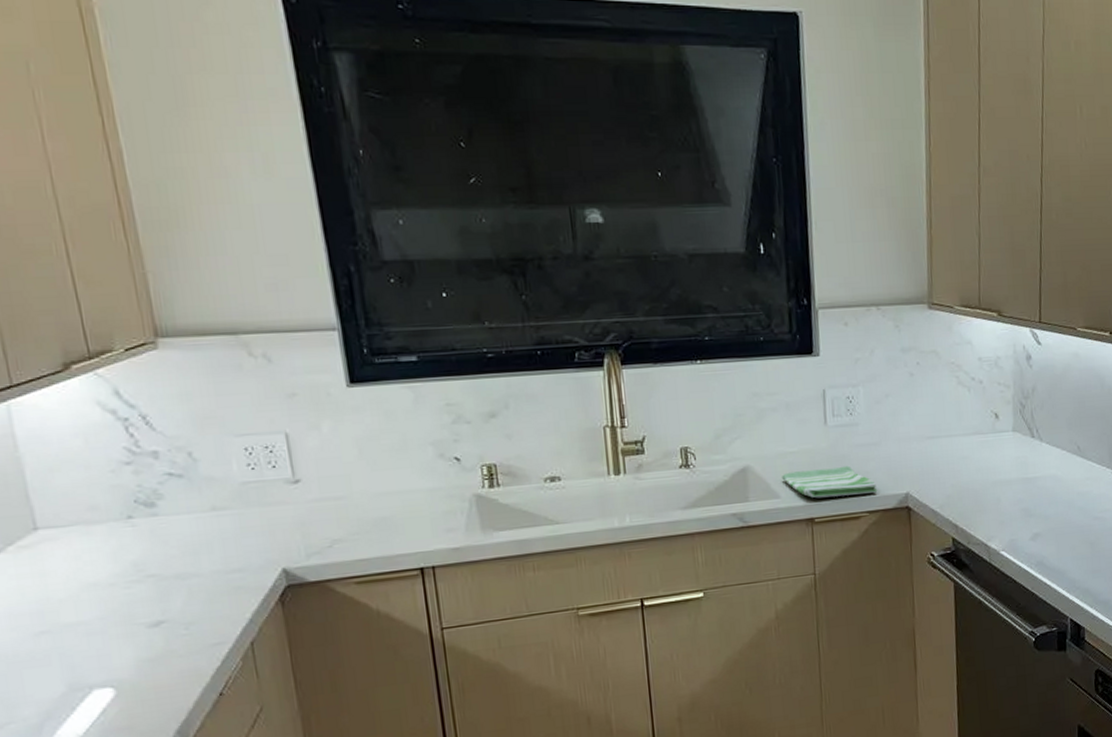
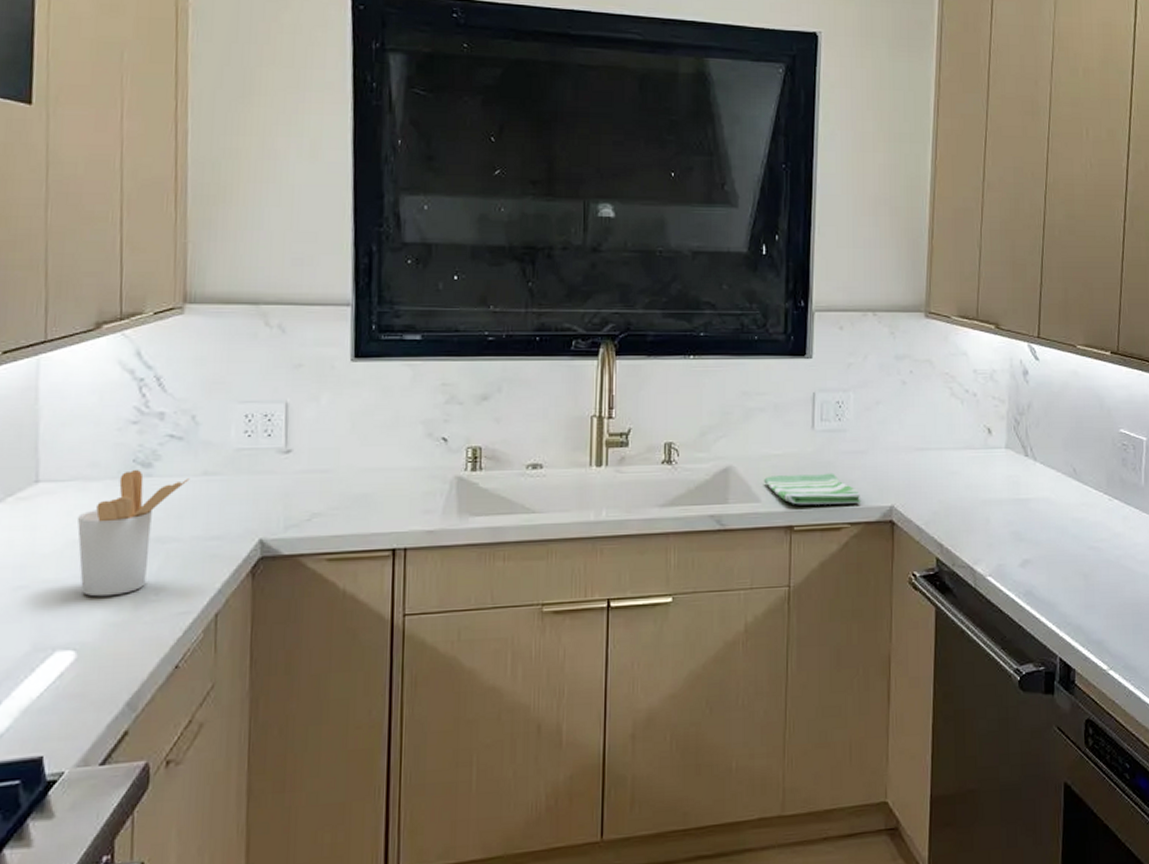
utensil holder: none [86,509,198,636] -> present [76,469,190,597]

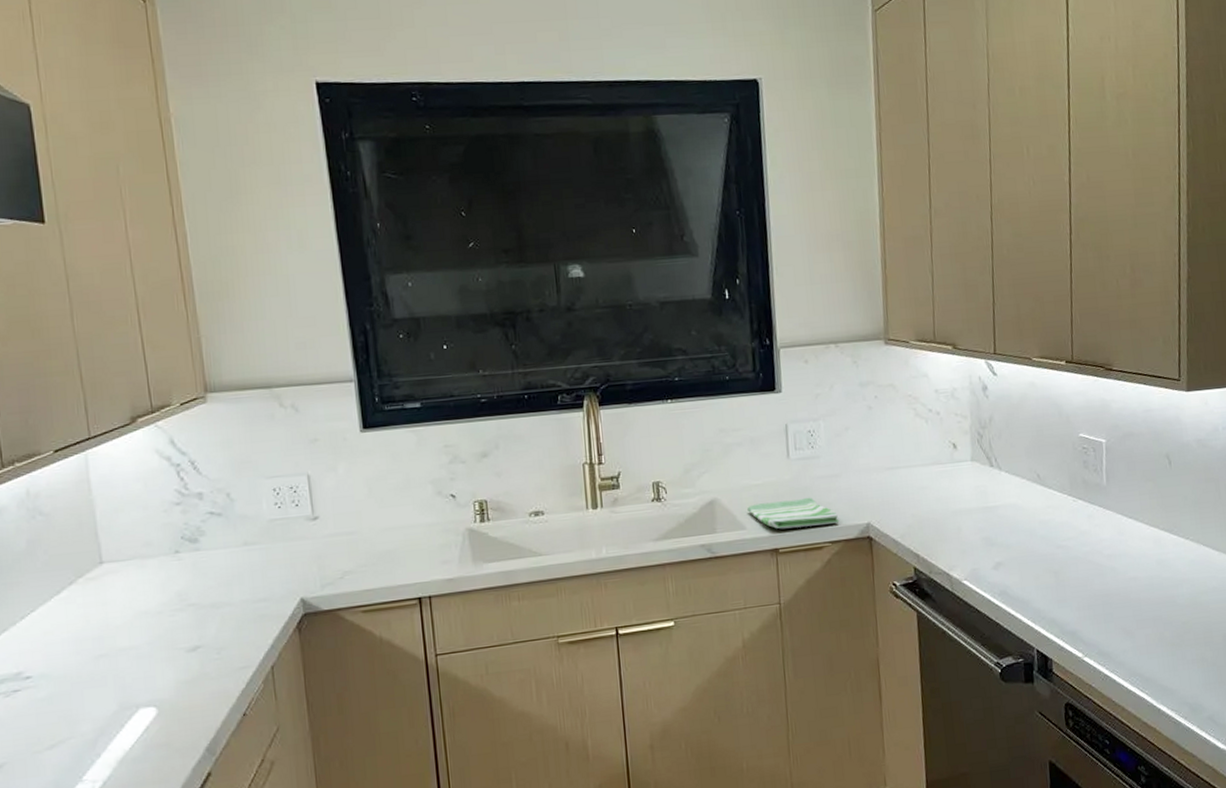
utensil holder: present [76,469,190,597] -> none [140,545,233,660]

